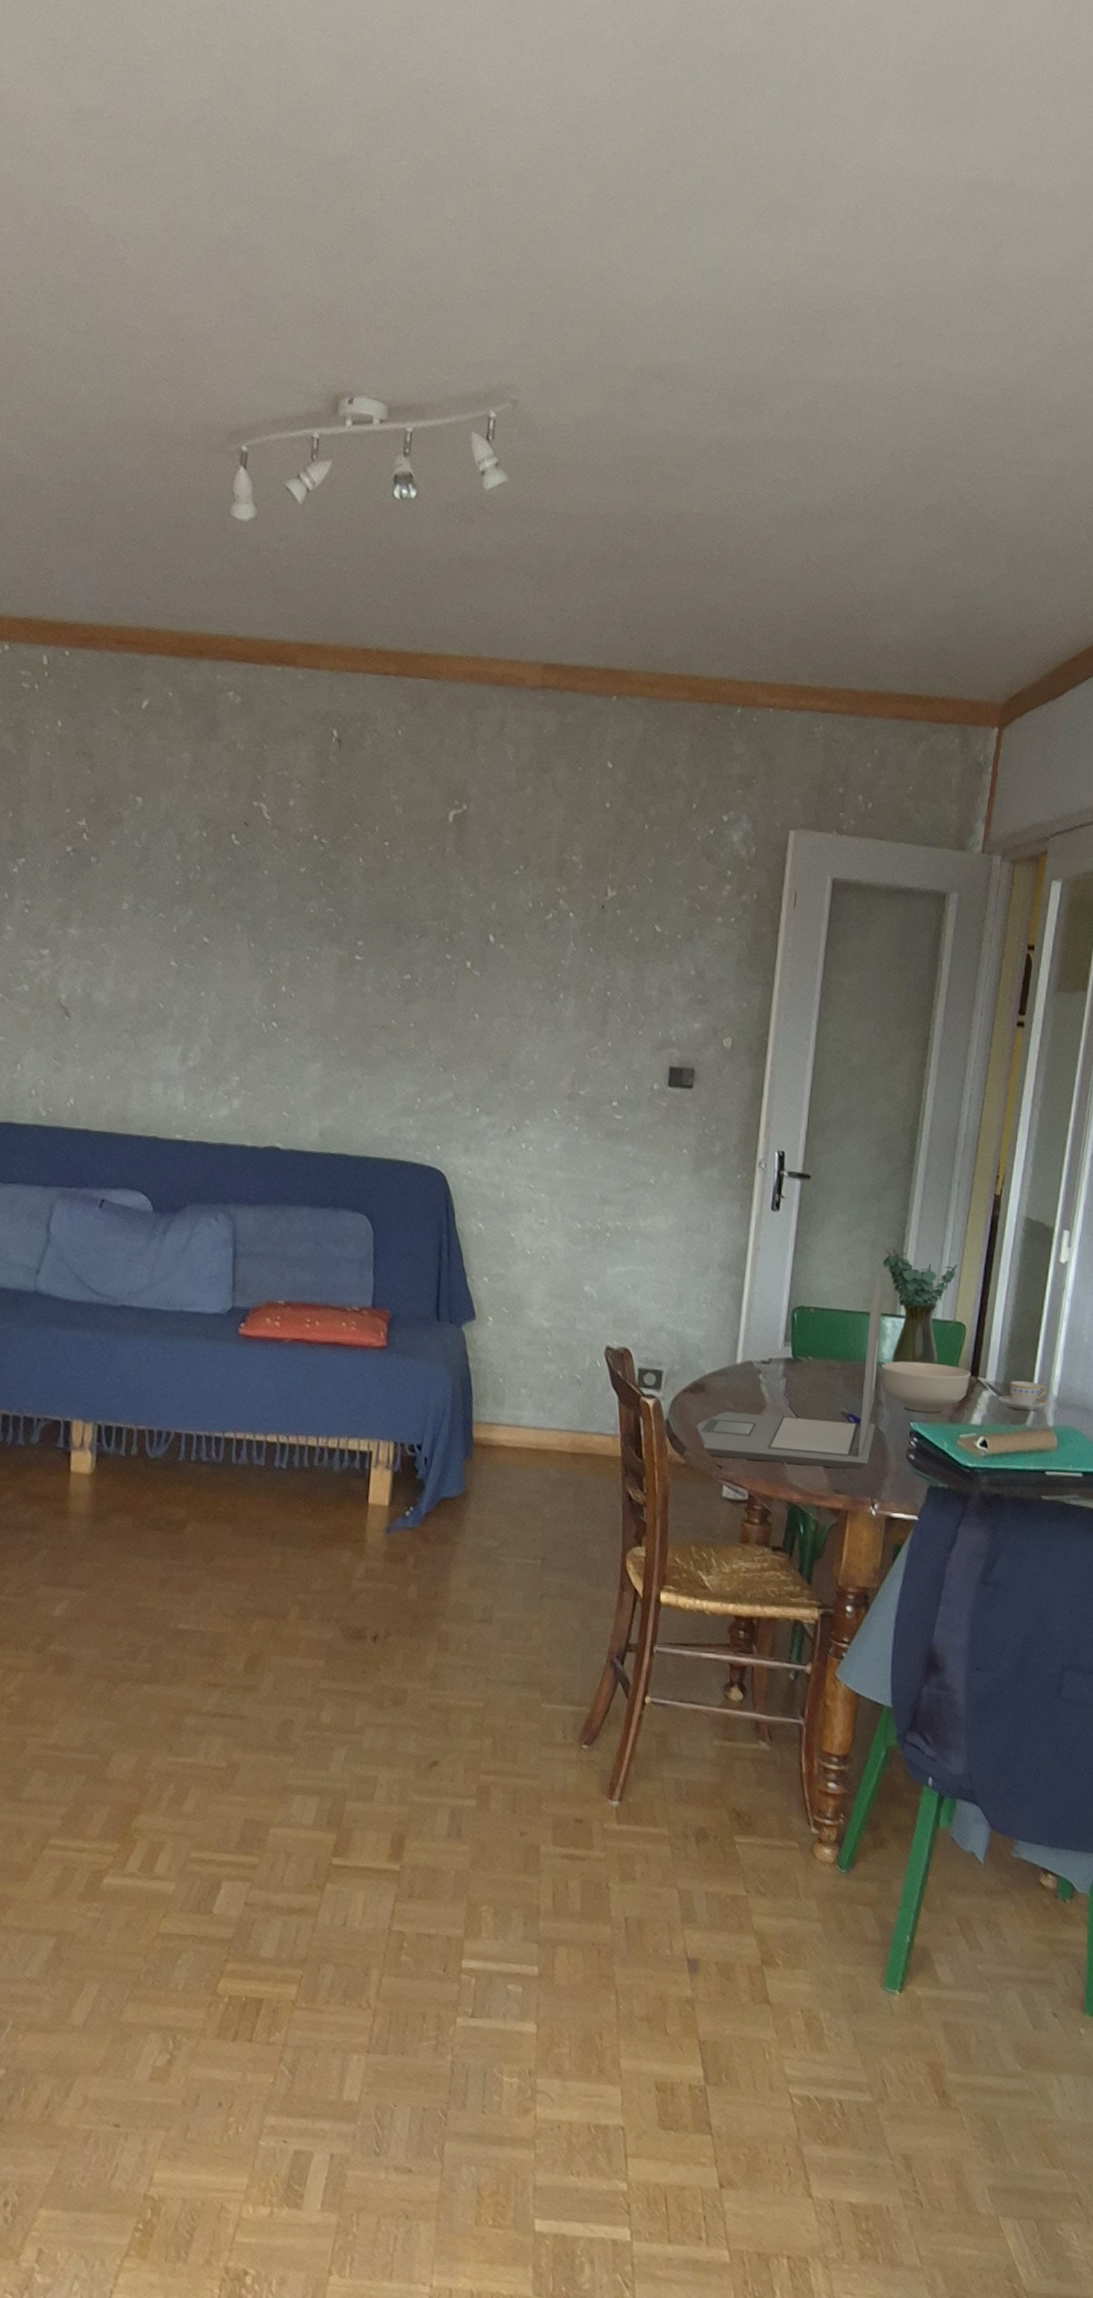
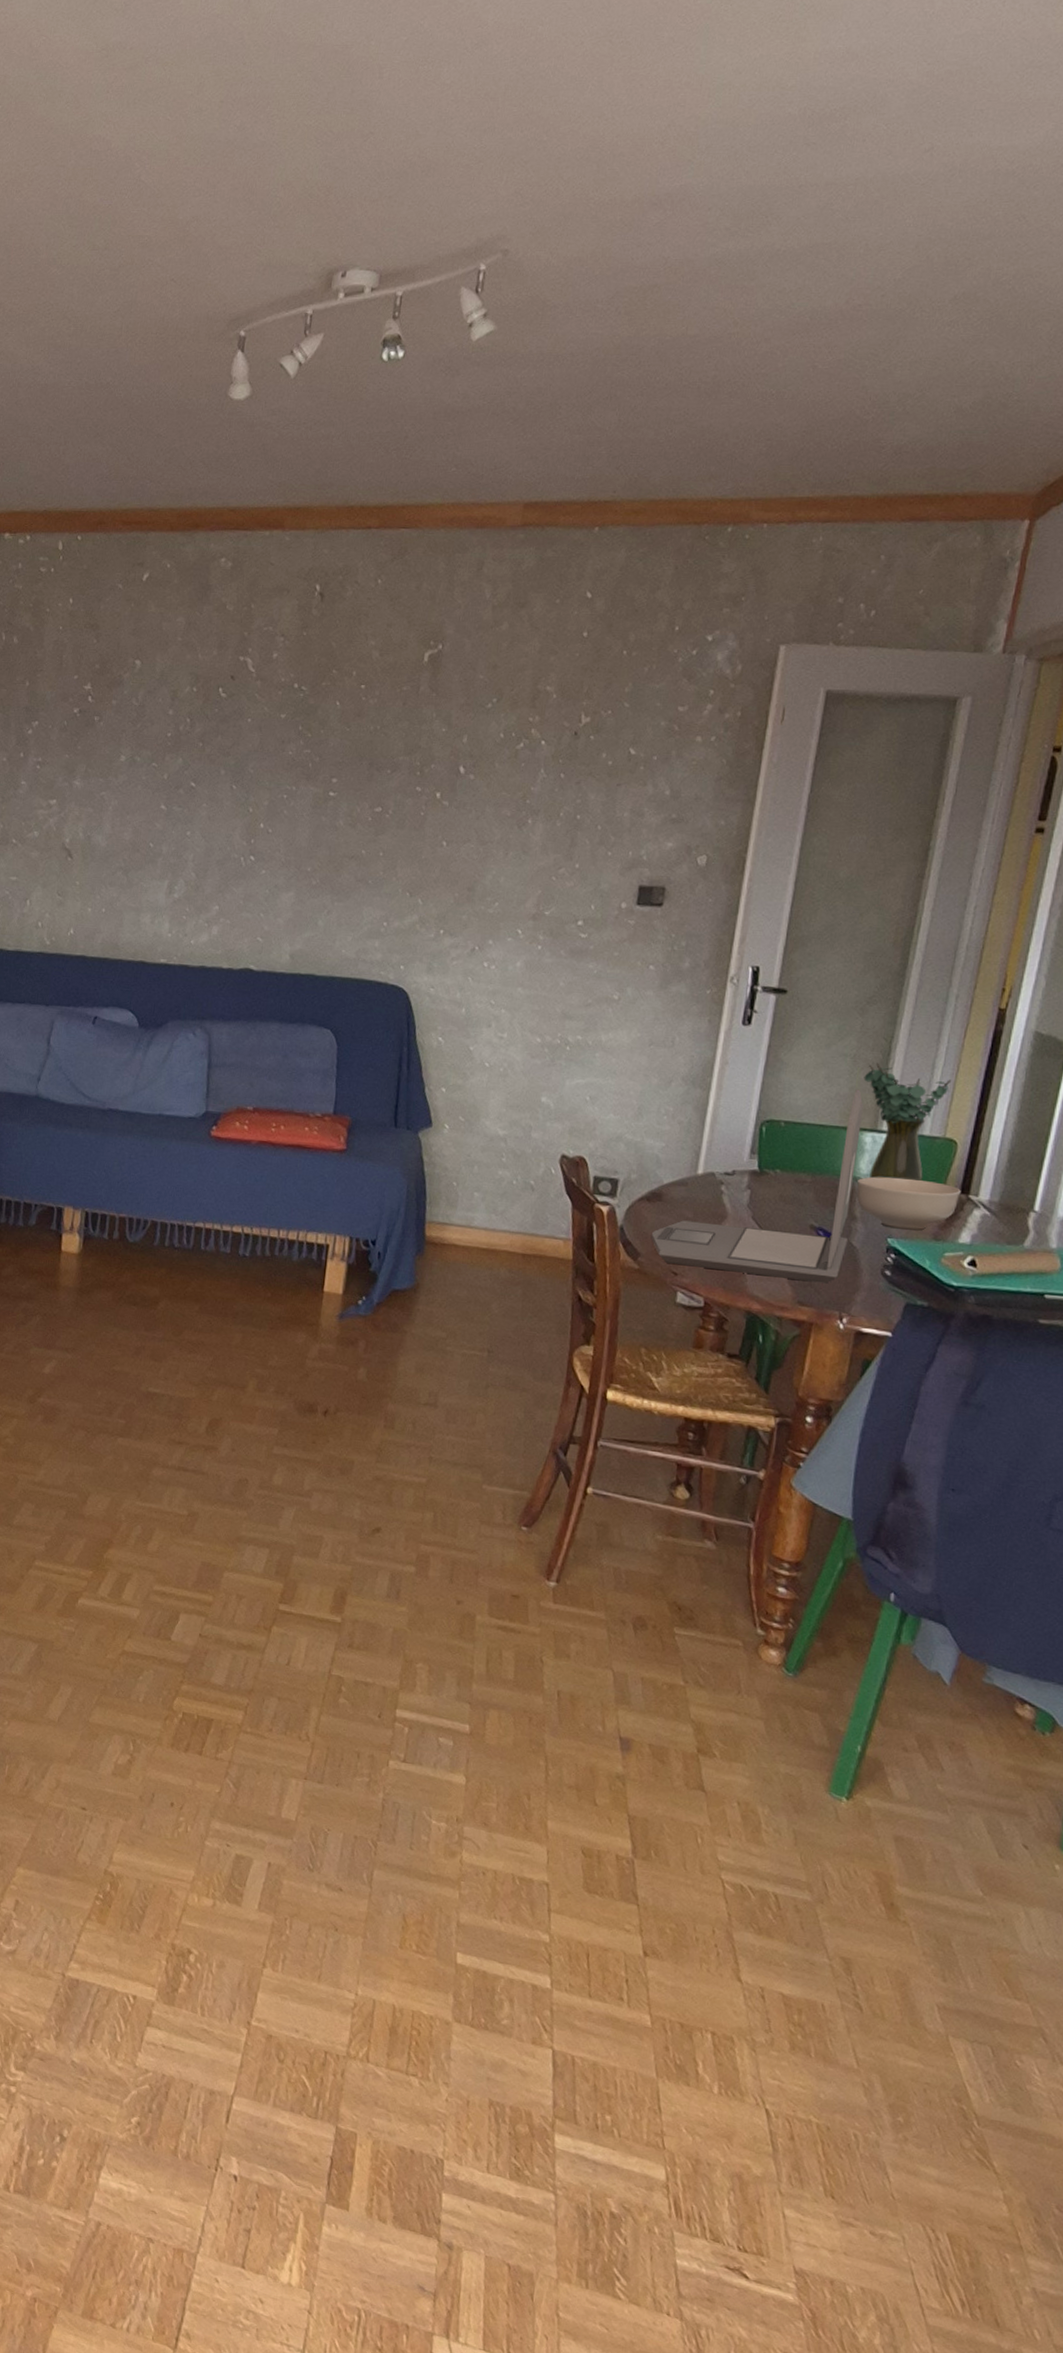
teacup: present [998,1380,1050,1412] -> none [992,1200,1054,1233]

